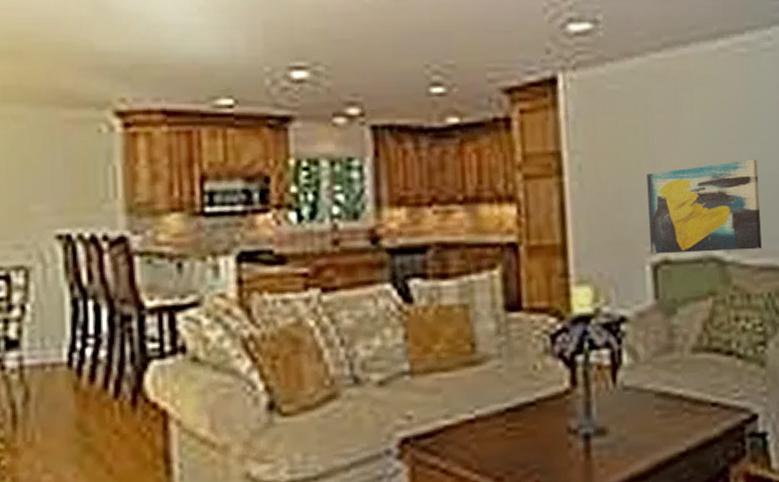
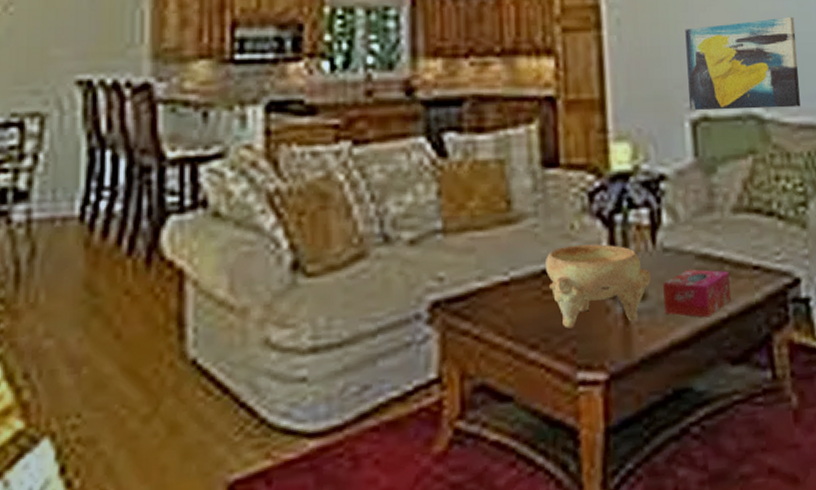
decorative bowl: none [508,383,611,463] -> present [544,244,651,329]
tissue box: none [623,406,689,452] -> present [663,269,731,318]

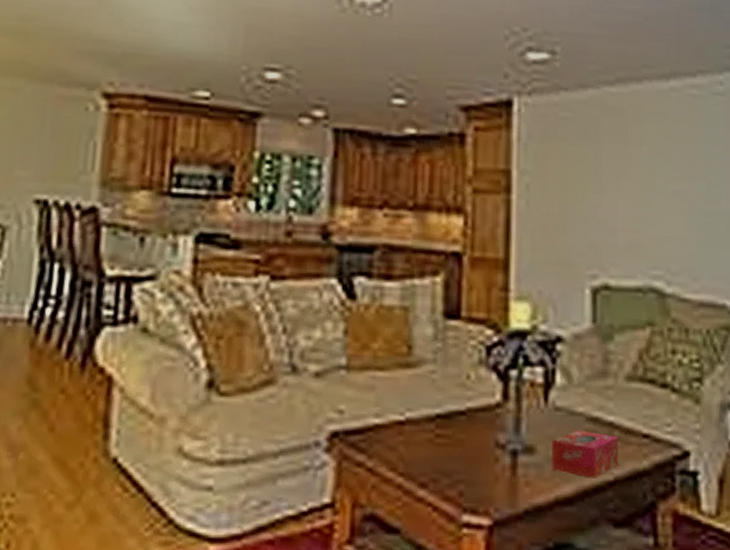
decorative bowl: present [544,244,651,329] -> none [439,394,540,473]
wall art: present [685,16,801,111] -> none [590,196,704,285]

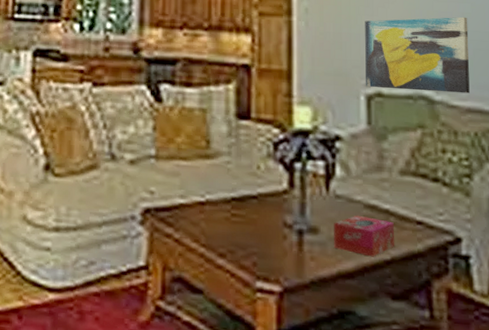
wall art: none [590,196,704,285] -> present [365,17,470,94]

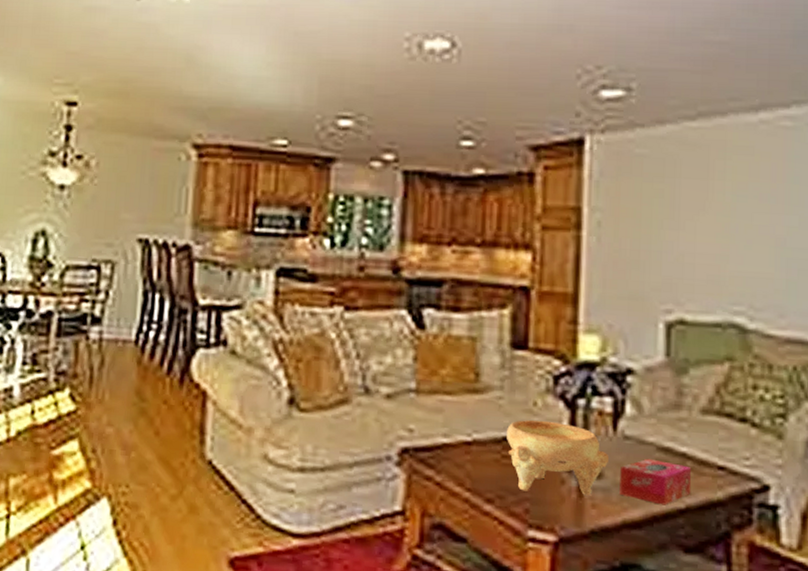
decorative bowl: none [234,182,323,249] -> present [506,420,608,496]
wall art: present [365,17,470,94] -> none [665,231,794,322]

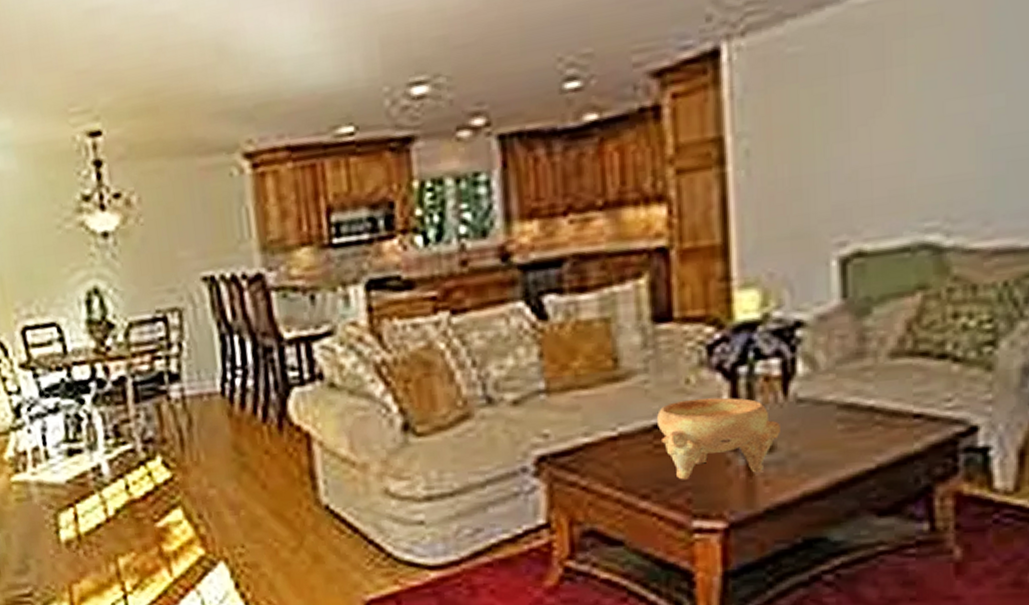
tissue box: present [620,458,692,506] -> none [795,419,882,469]

